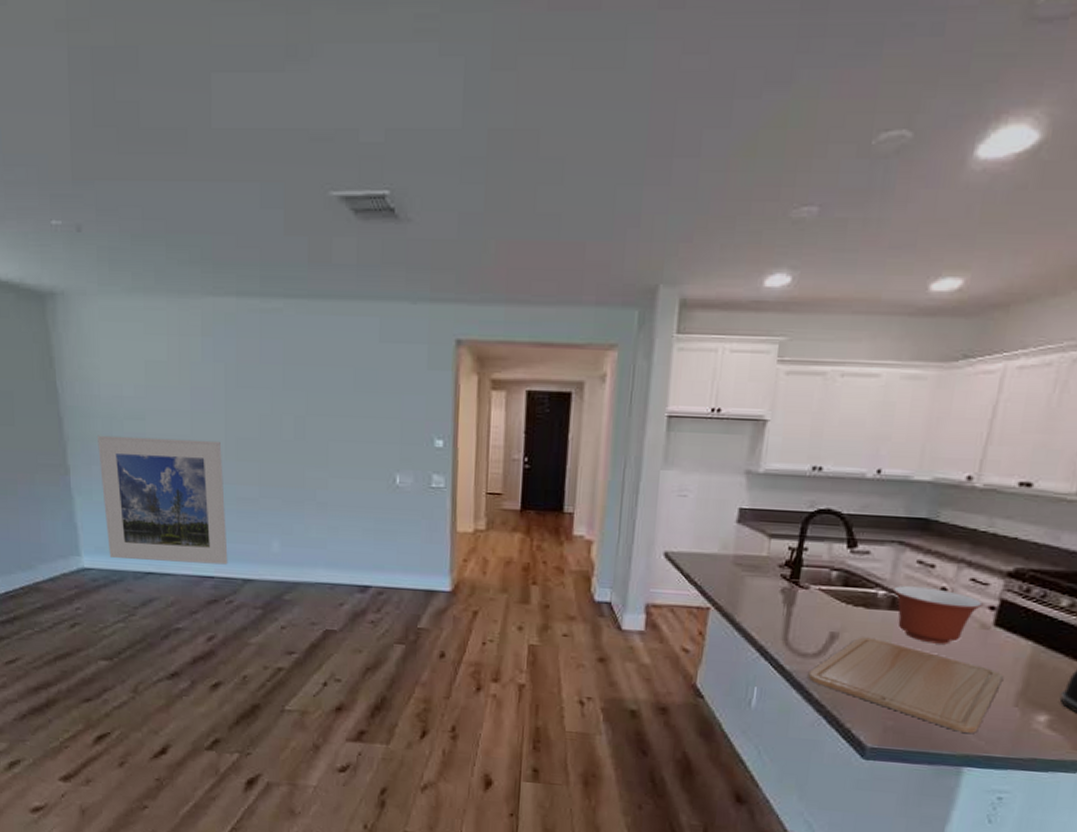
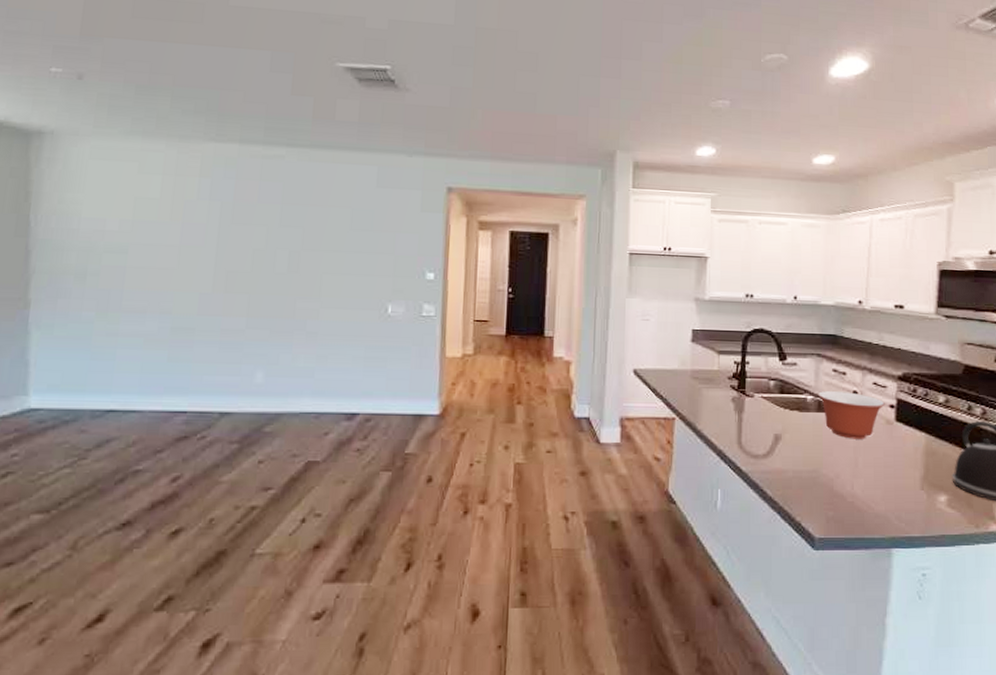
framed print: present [98,435,228,565] -> none [64,268,210,398]
chopping board: present [808,637,1004,733] -> none [761,437,910,517]

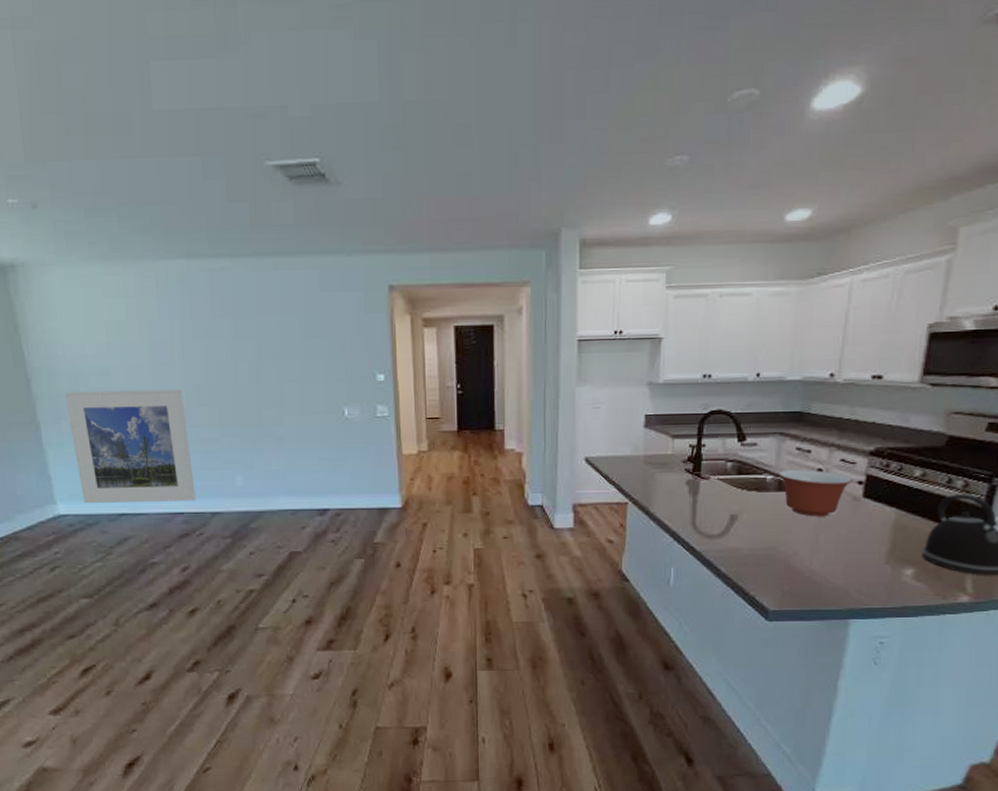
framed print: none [64,268,210,398] -> present [65,389,196,503]

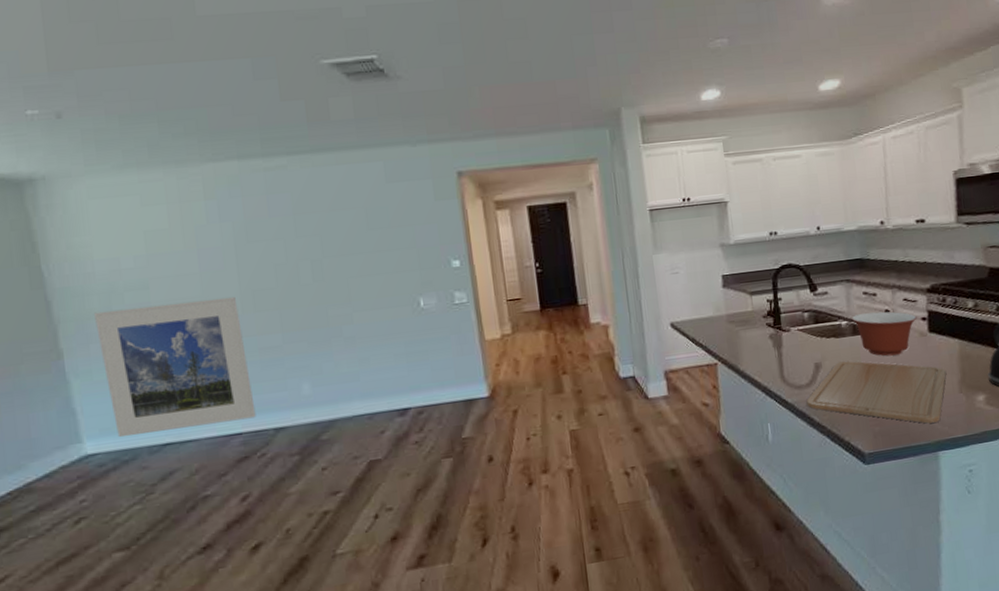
chopping board: none [715,516,875,590] -> present [806,361,947,424]

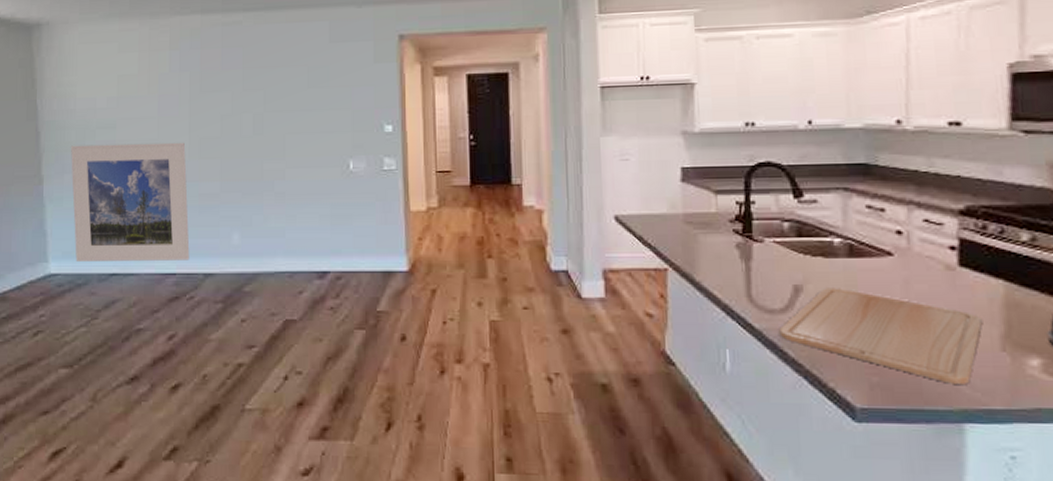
mixing bowl: present [851,311,917,356] -> none [847,232,942,289]

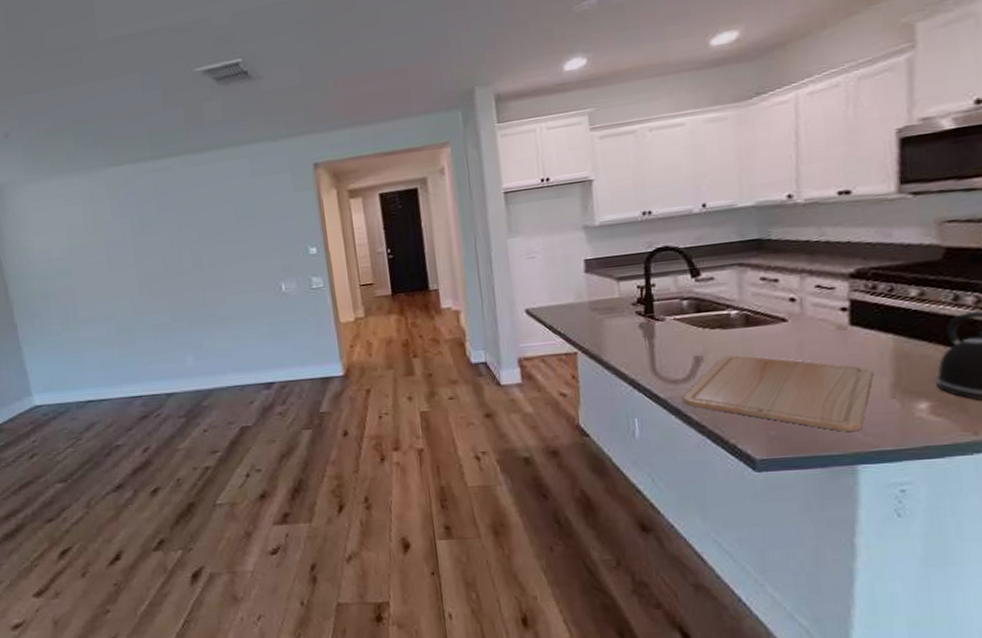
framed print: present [71,142,190,261] -> none [36,281,152,393]

